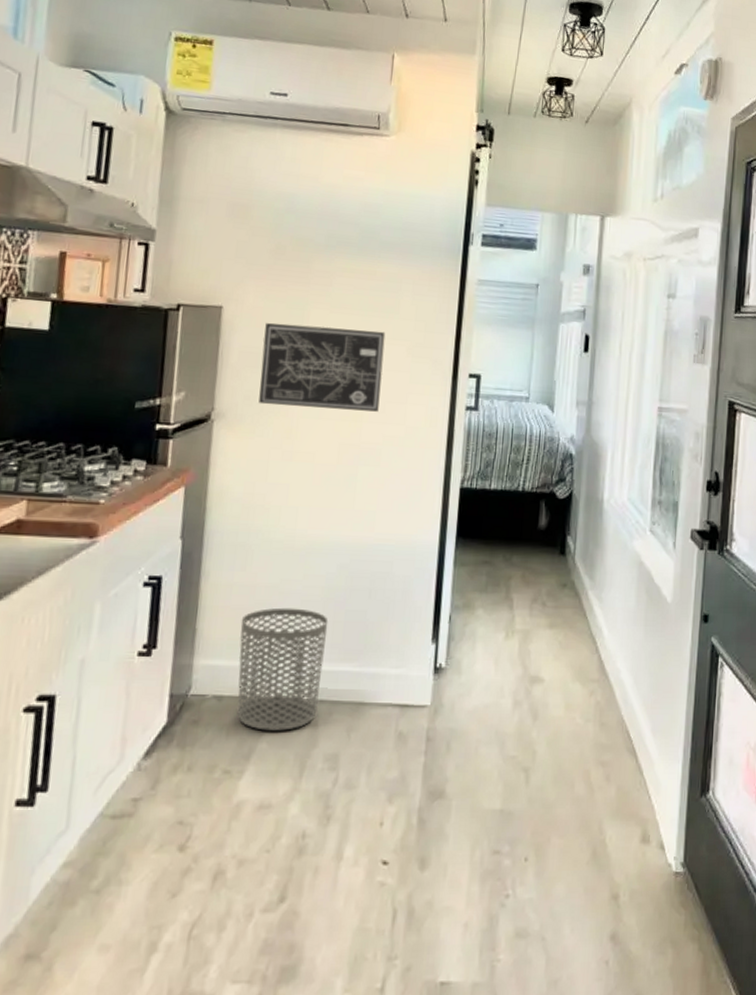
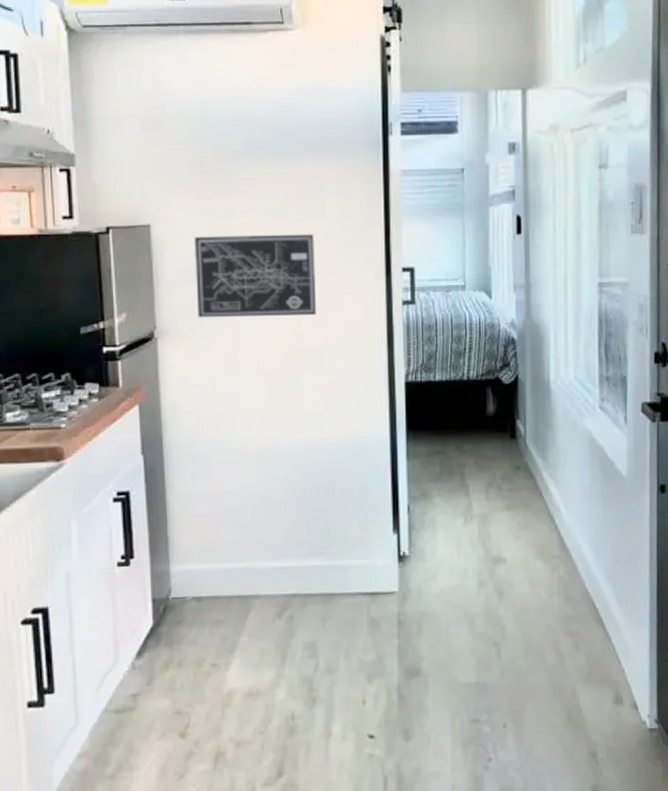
waste bin: present [237,607,329,731] -> none [209,510,292,626]

